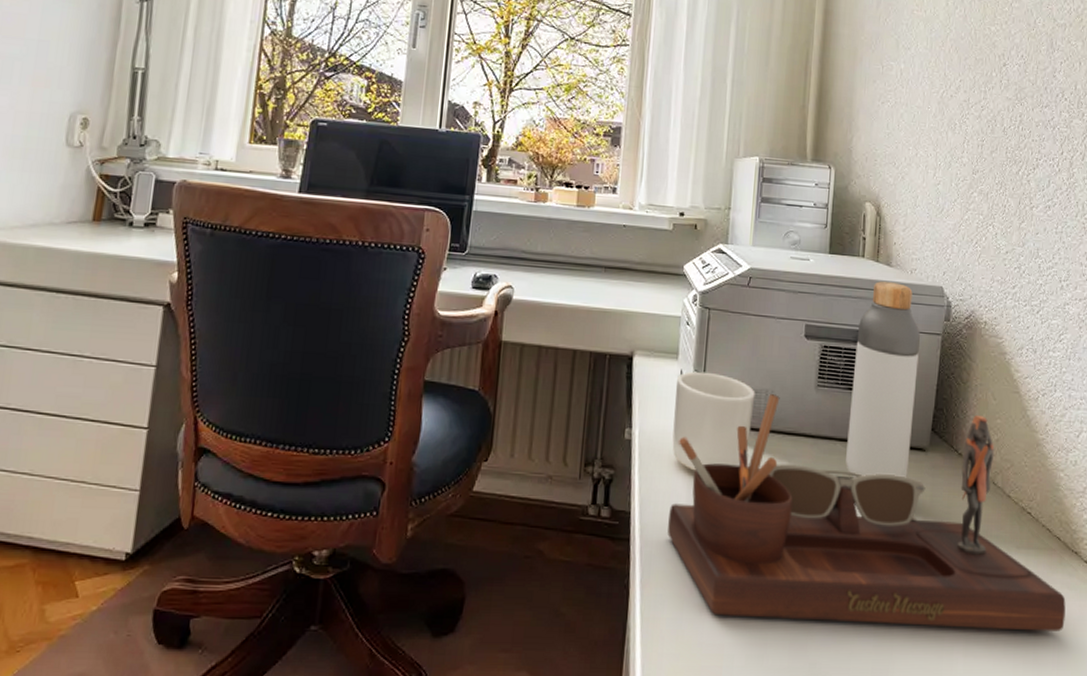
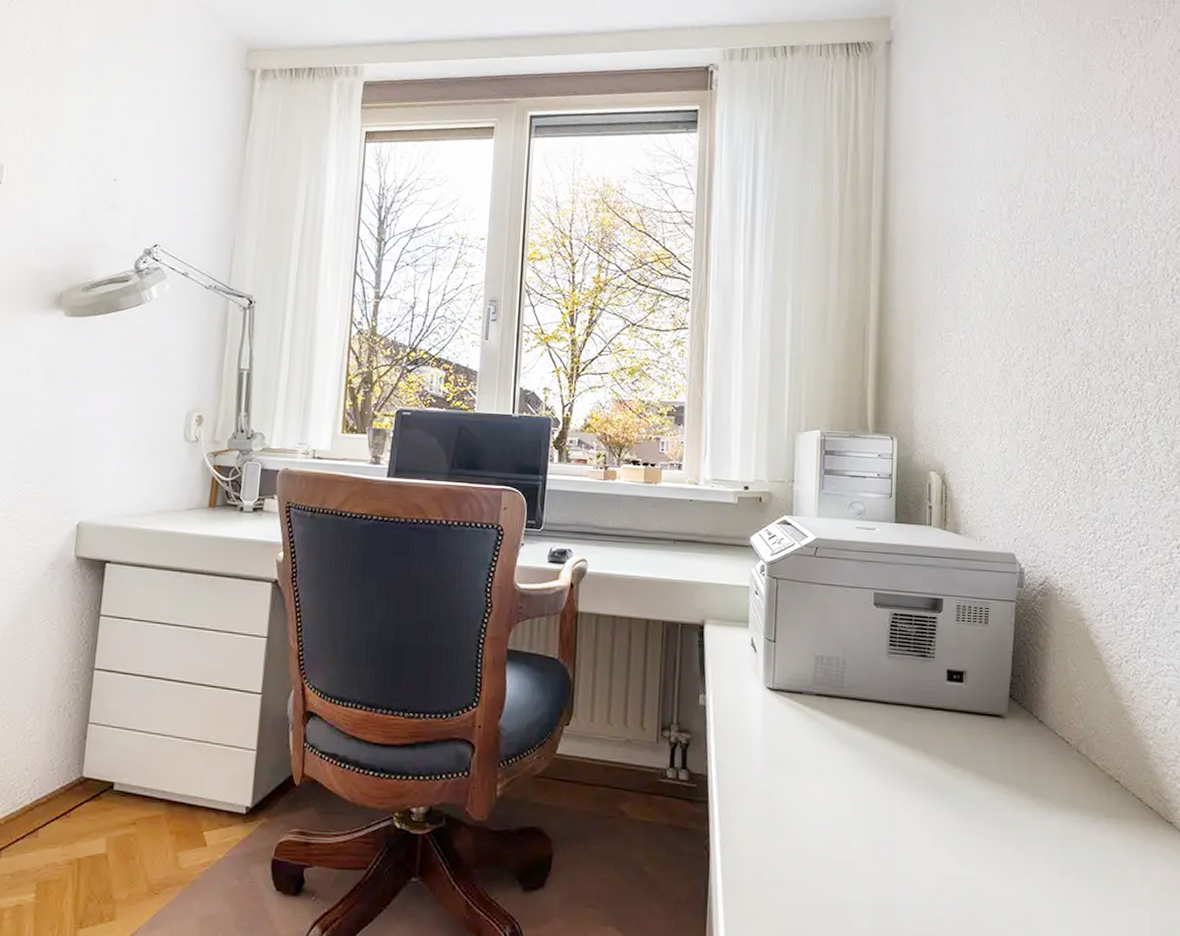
desk organizer: present [667,393,1066,632] -> none [745,660,1162,903]
mug: present [672,371,755,471] -> none [746,639,827,736]
bottle: present [846,281,920,479] -> none [921,549,993,745]

